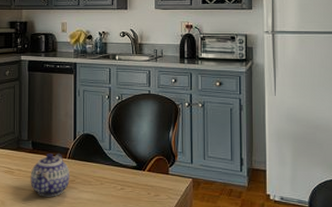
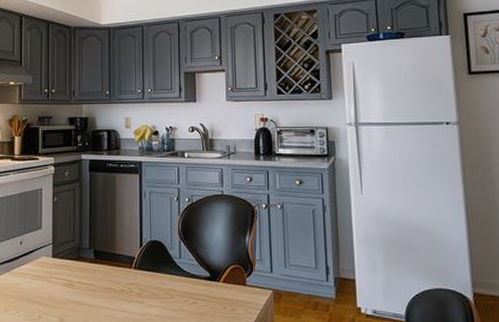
teapot: present [30,153,70,197] -> none [92,262,136,313]

